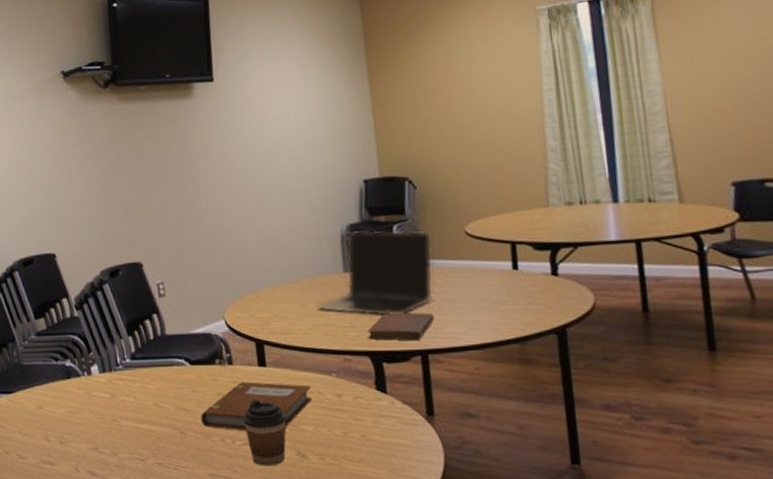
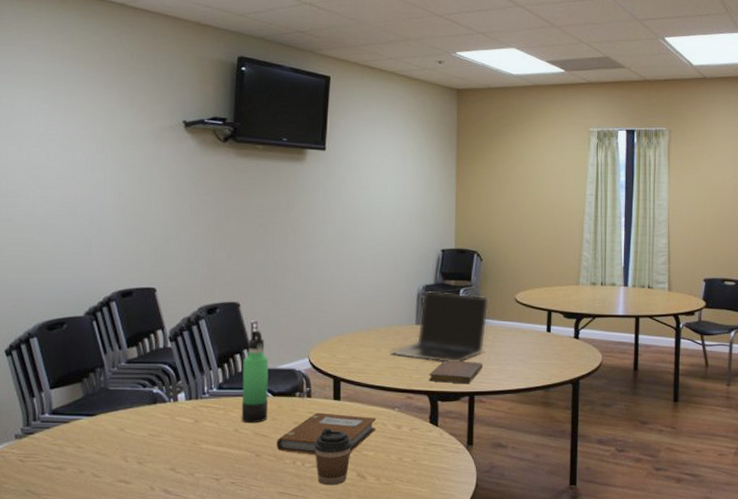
thermos bottle: none [153,292,188,397] -> present [241,330,269,424]

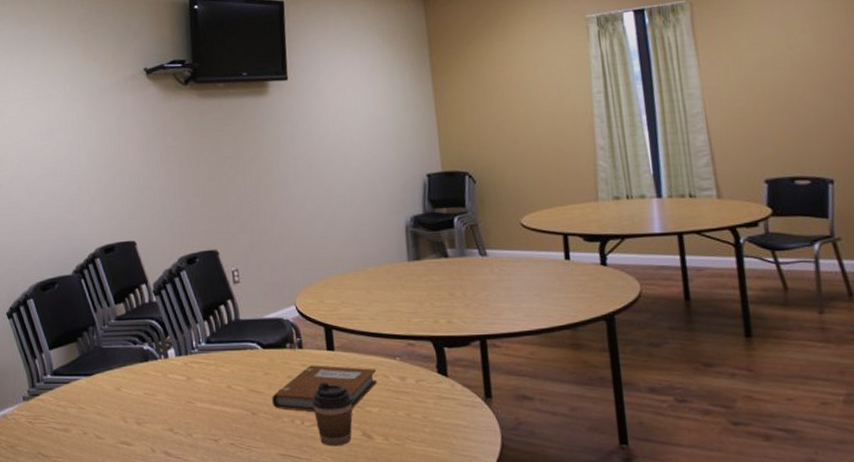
thermos bottle: present [241,330,269,424] -> none [228,278,260,379]
laptop: present [389,290,490,362] -> none [382,221,491,303]
notebook: present [429,360,484,384] -> none [430,299,493,327]

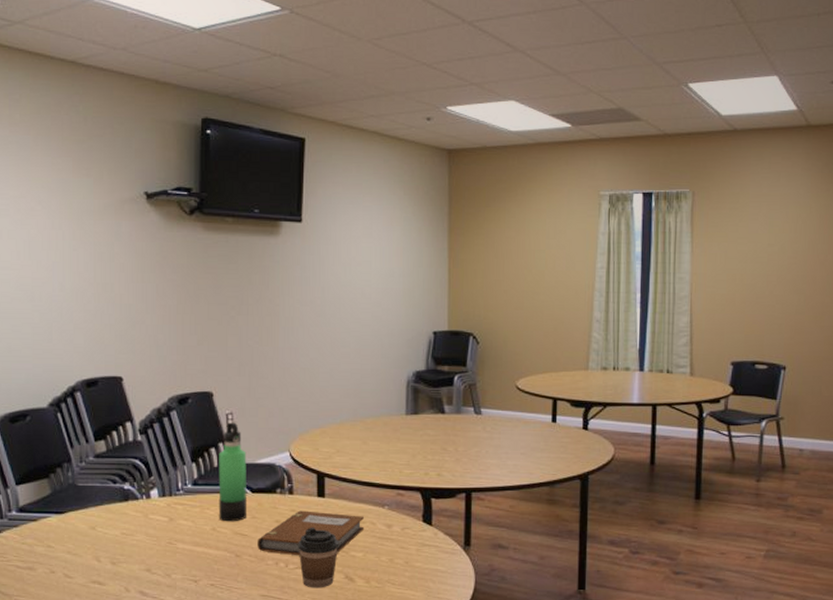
thermos bottle: none [228,278,260,379] -> present [218,422,248,522]

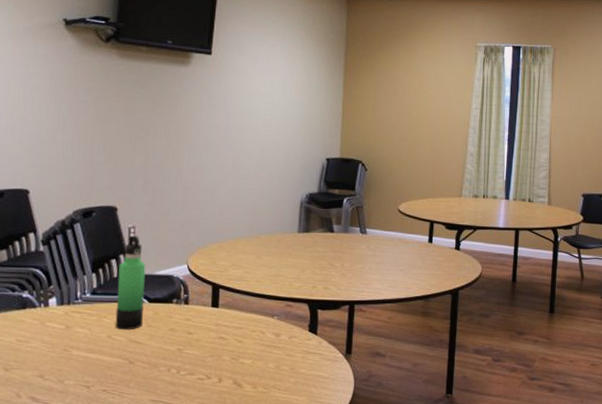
notebook: present [257,510,365,556] -> none [151,320,255,363]
coffee cup: present [298,527,339,588] -> none [190,335,230,394]

